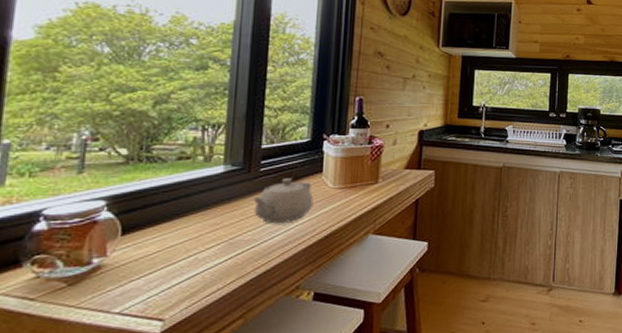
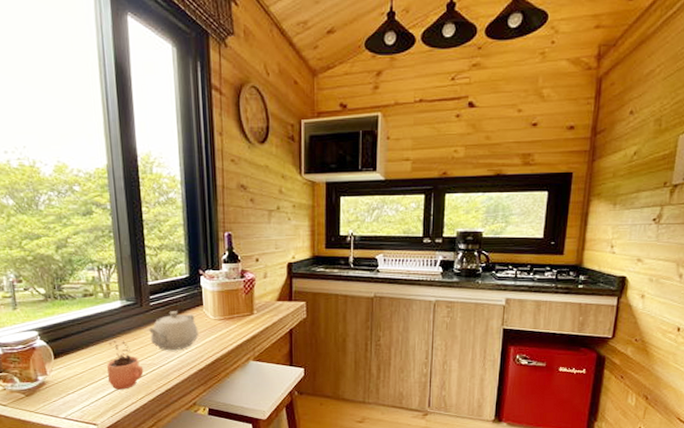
cocoa: none [191,212,240,273] -> present [107,341,144,390]

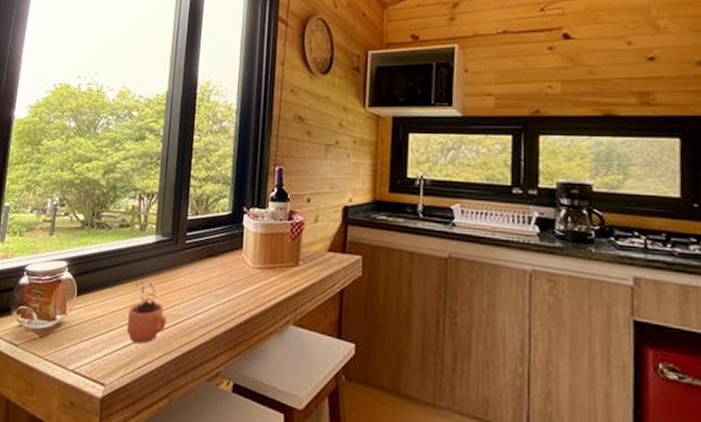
teapot: present [148,311,199,350] -> none [179,252,234,301]

